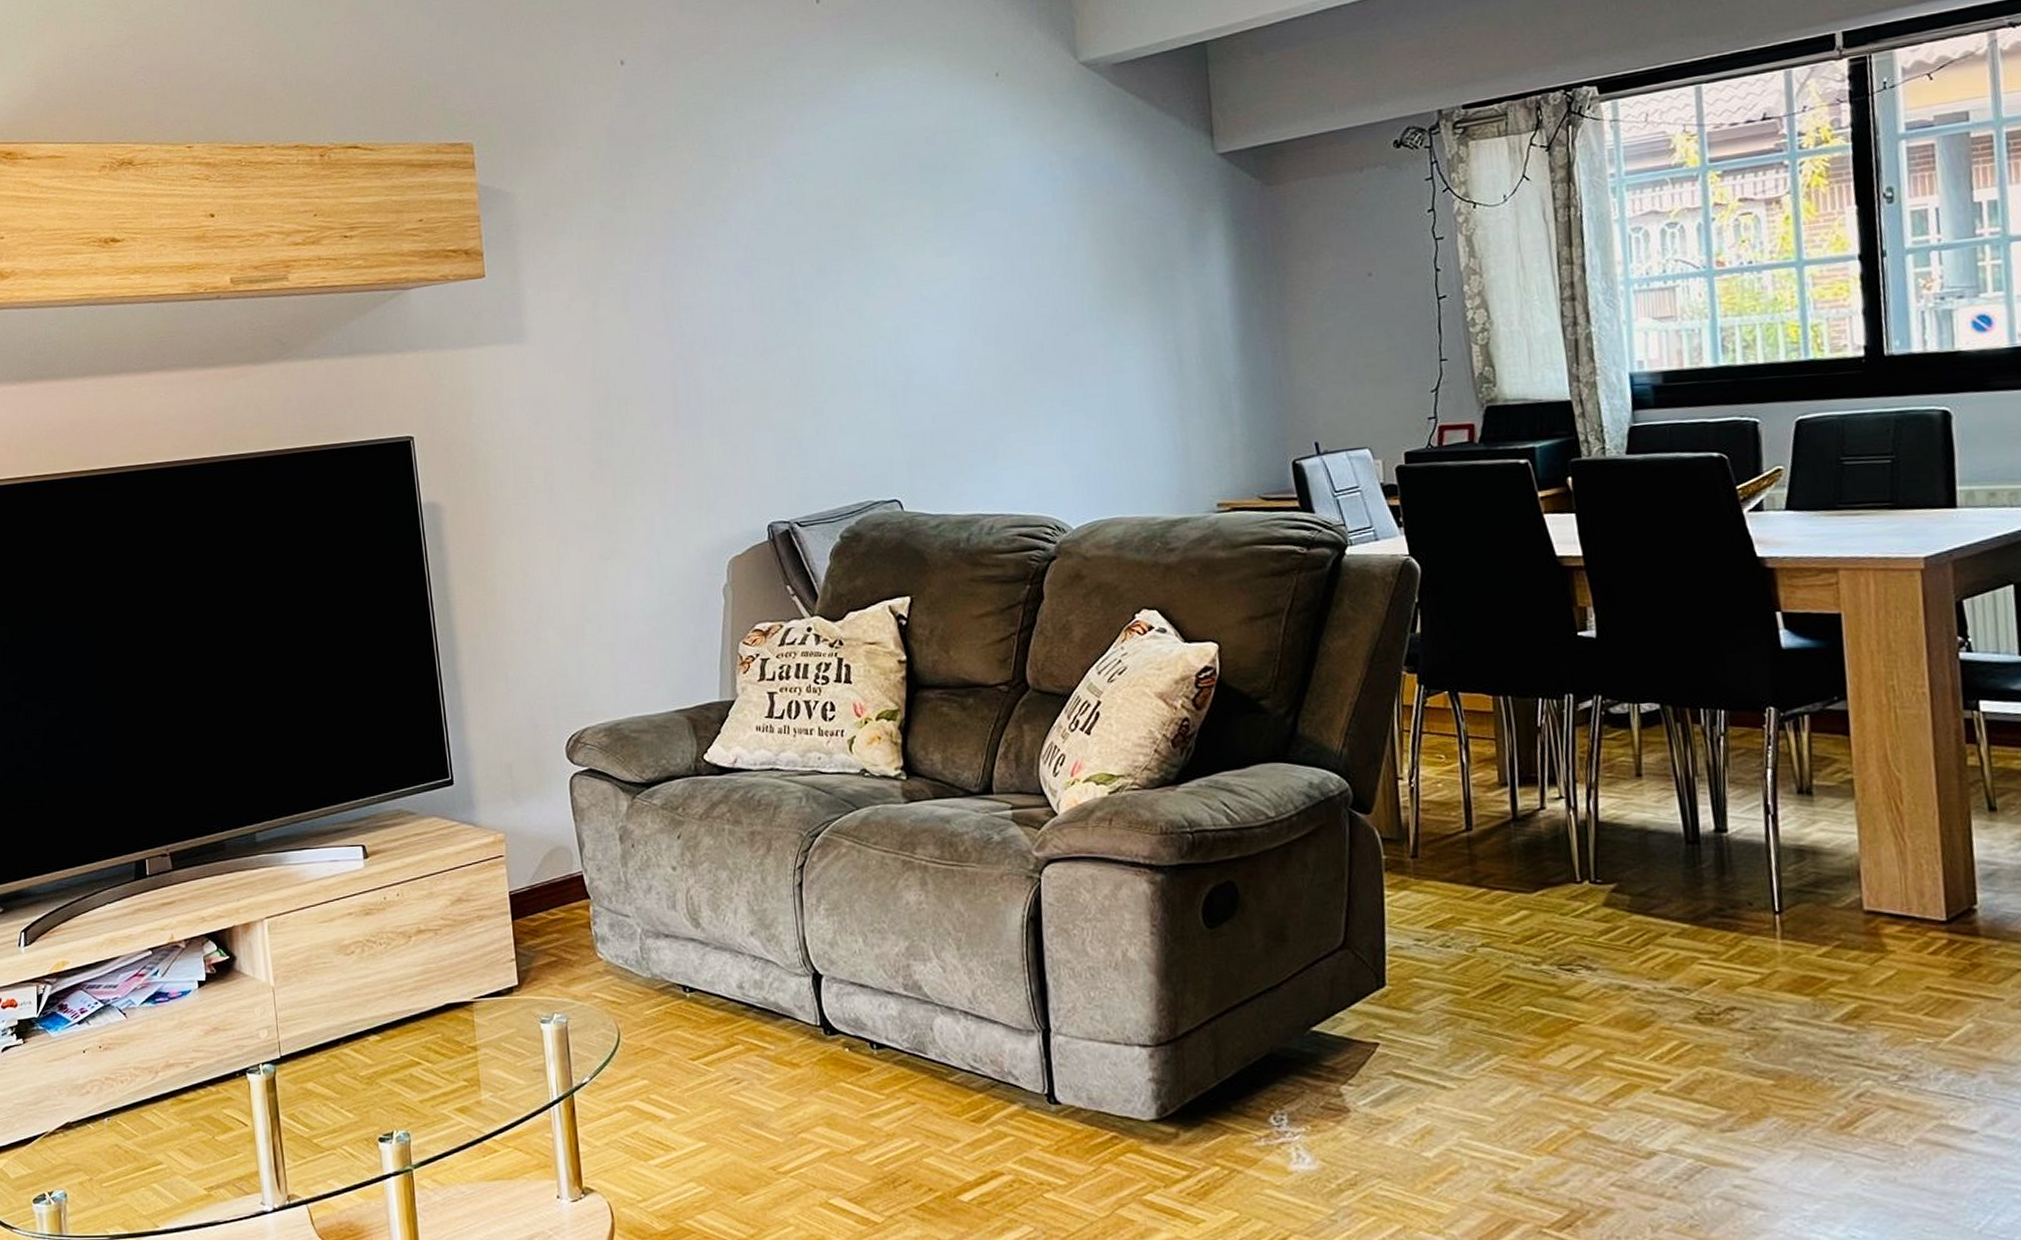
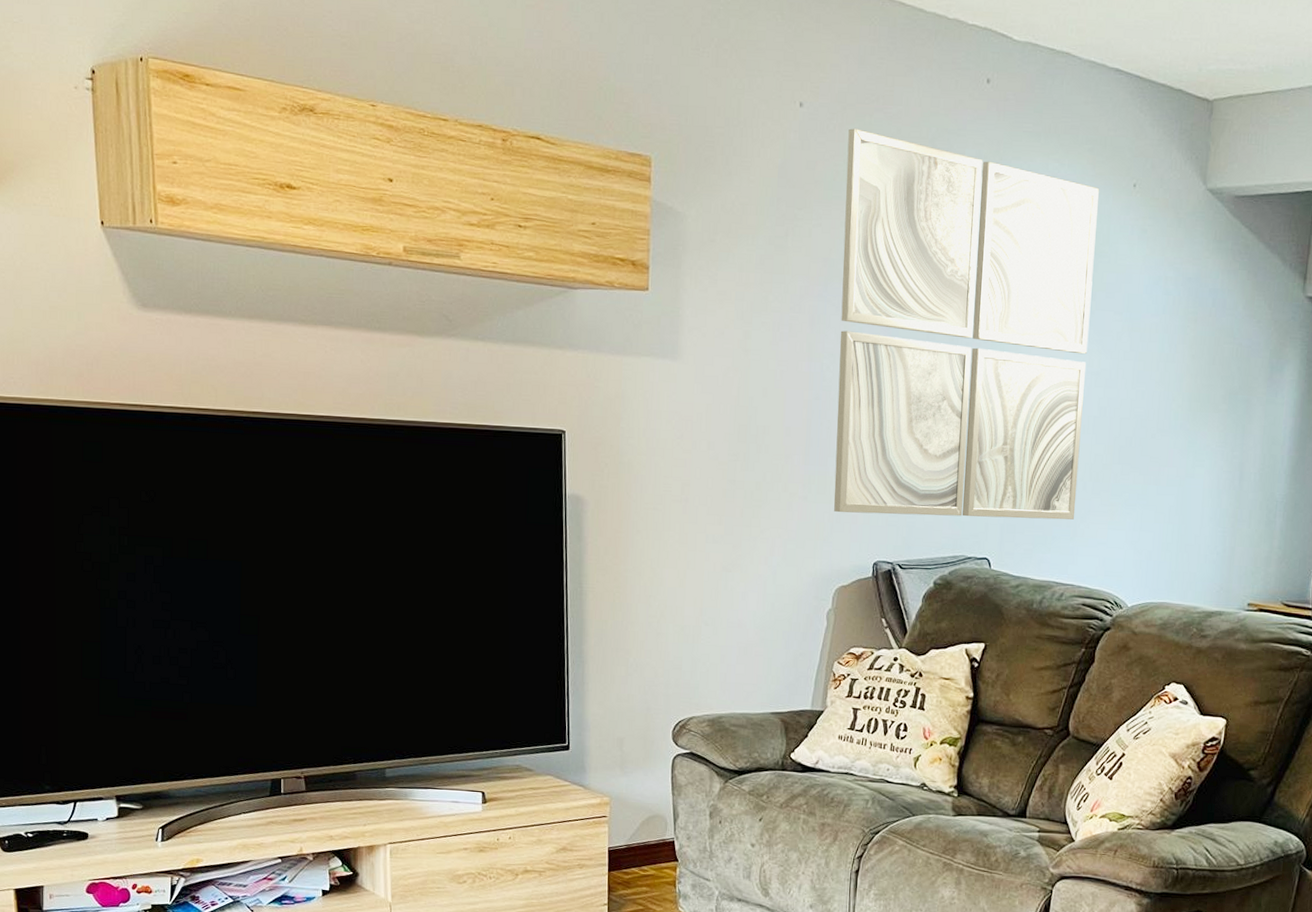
wall art: none [676,74,992,476] -> present [833,128,1100,520]

